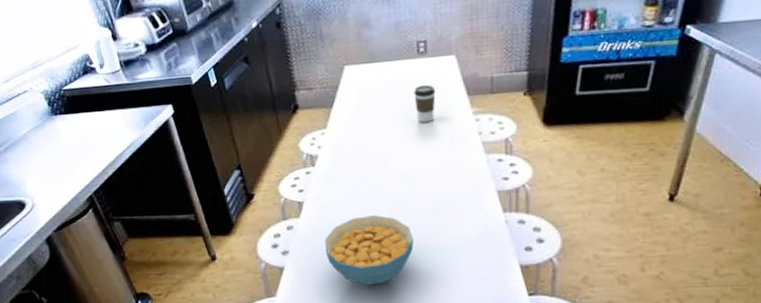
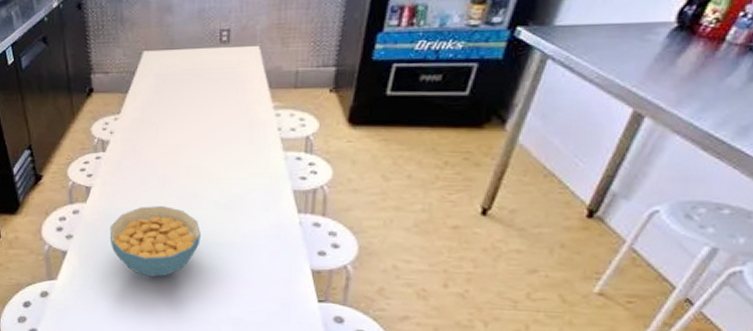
coffee cup: present [414,85,436,123] -> none [213,76,236,115]

